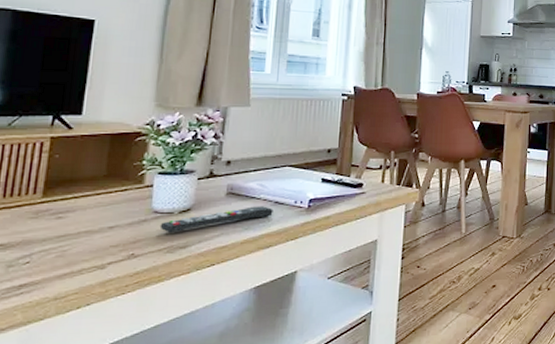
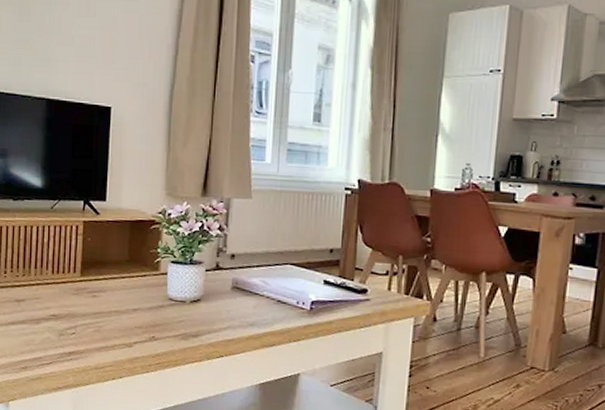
remote control: present [159,206,273,232] -> none [174,303,276,321]

